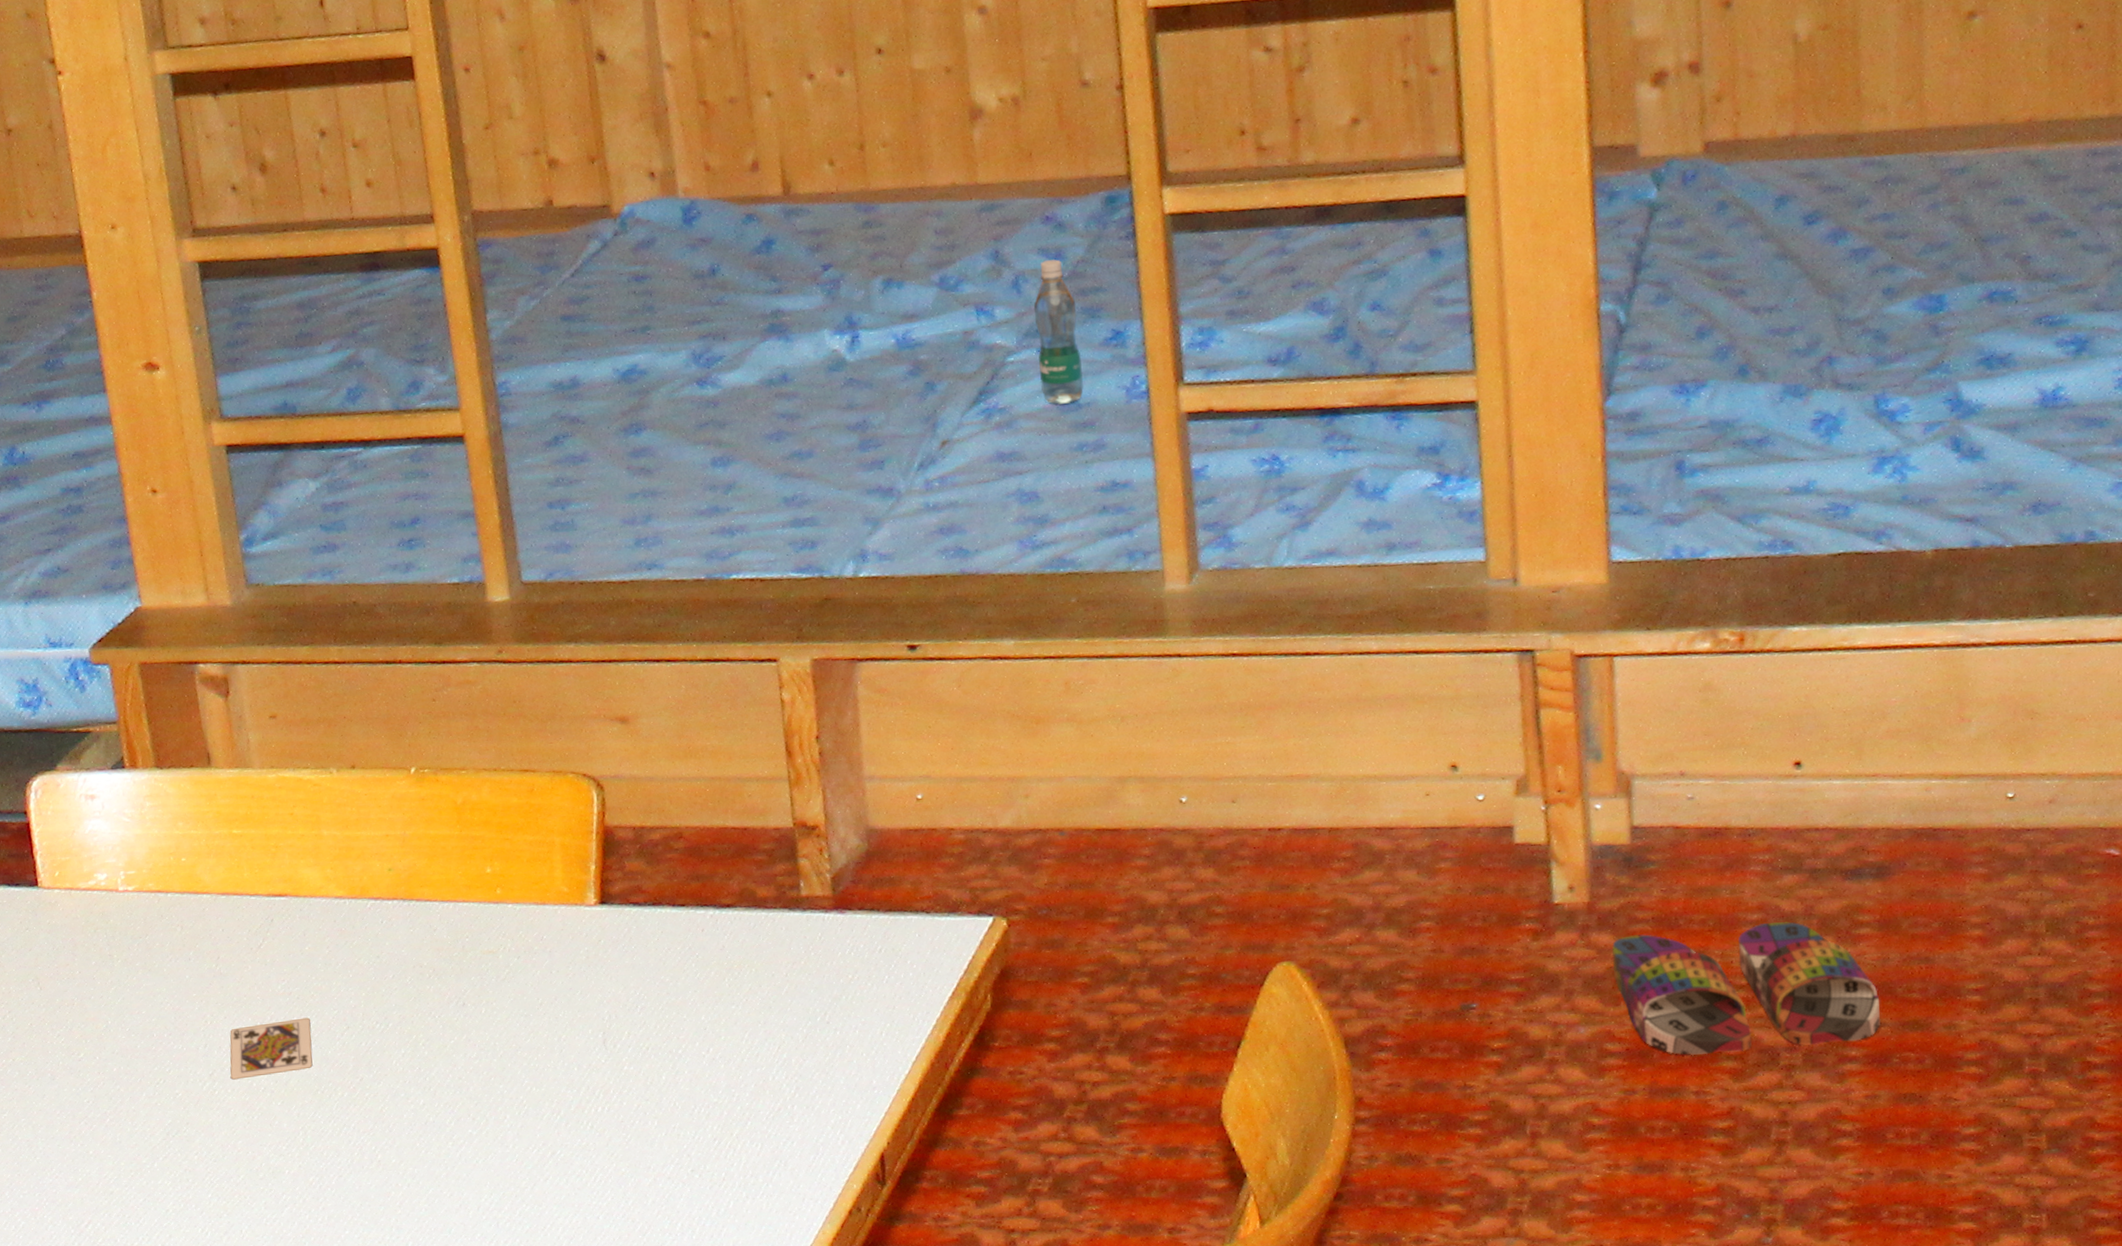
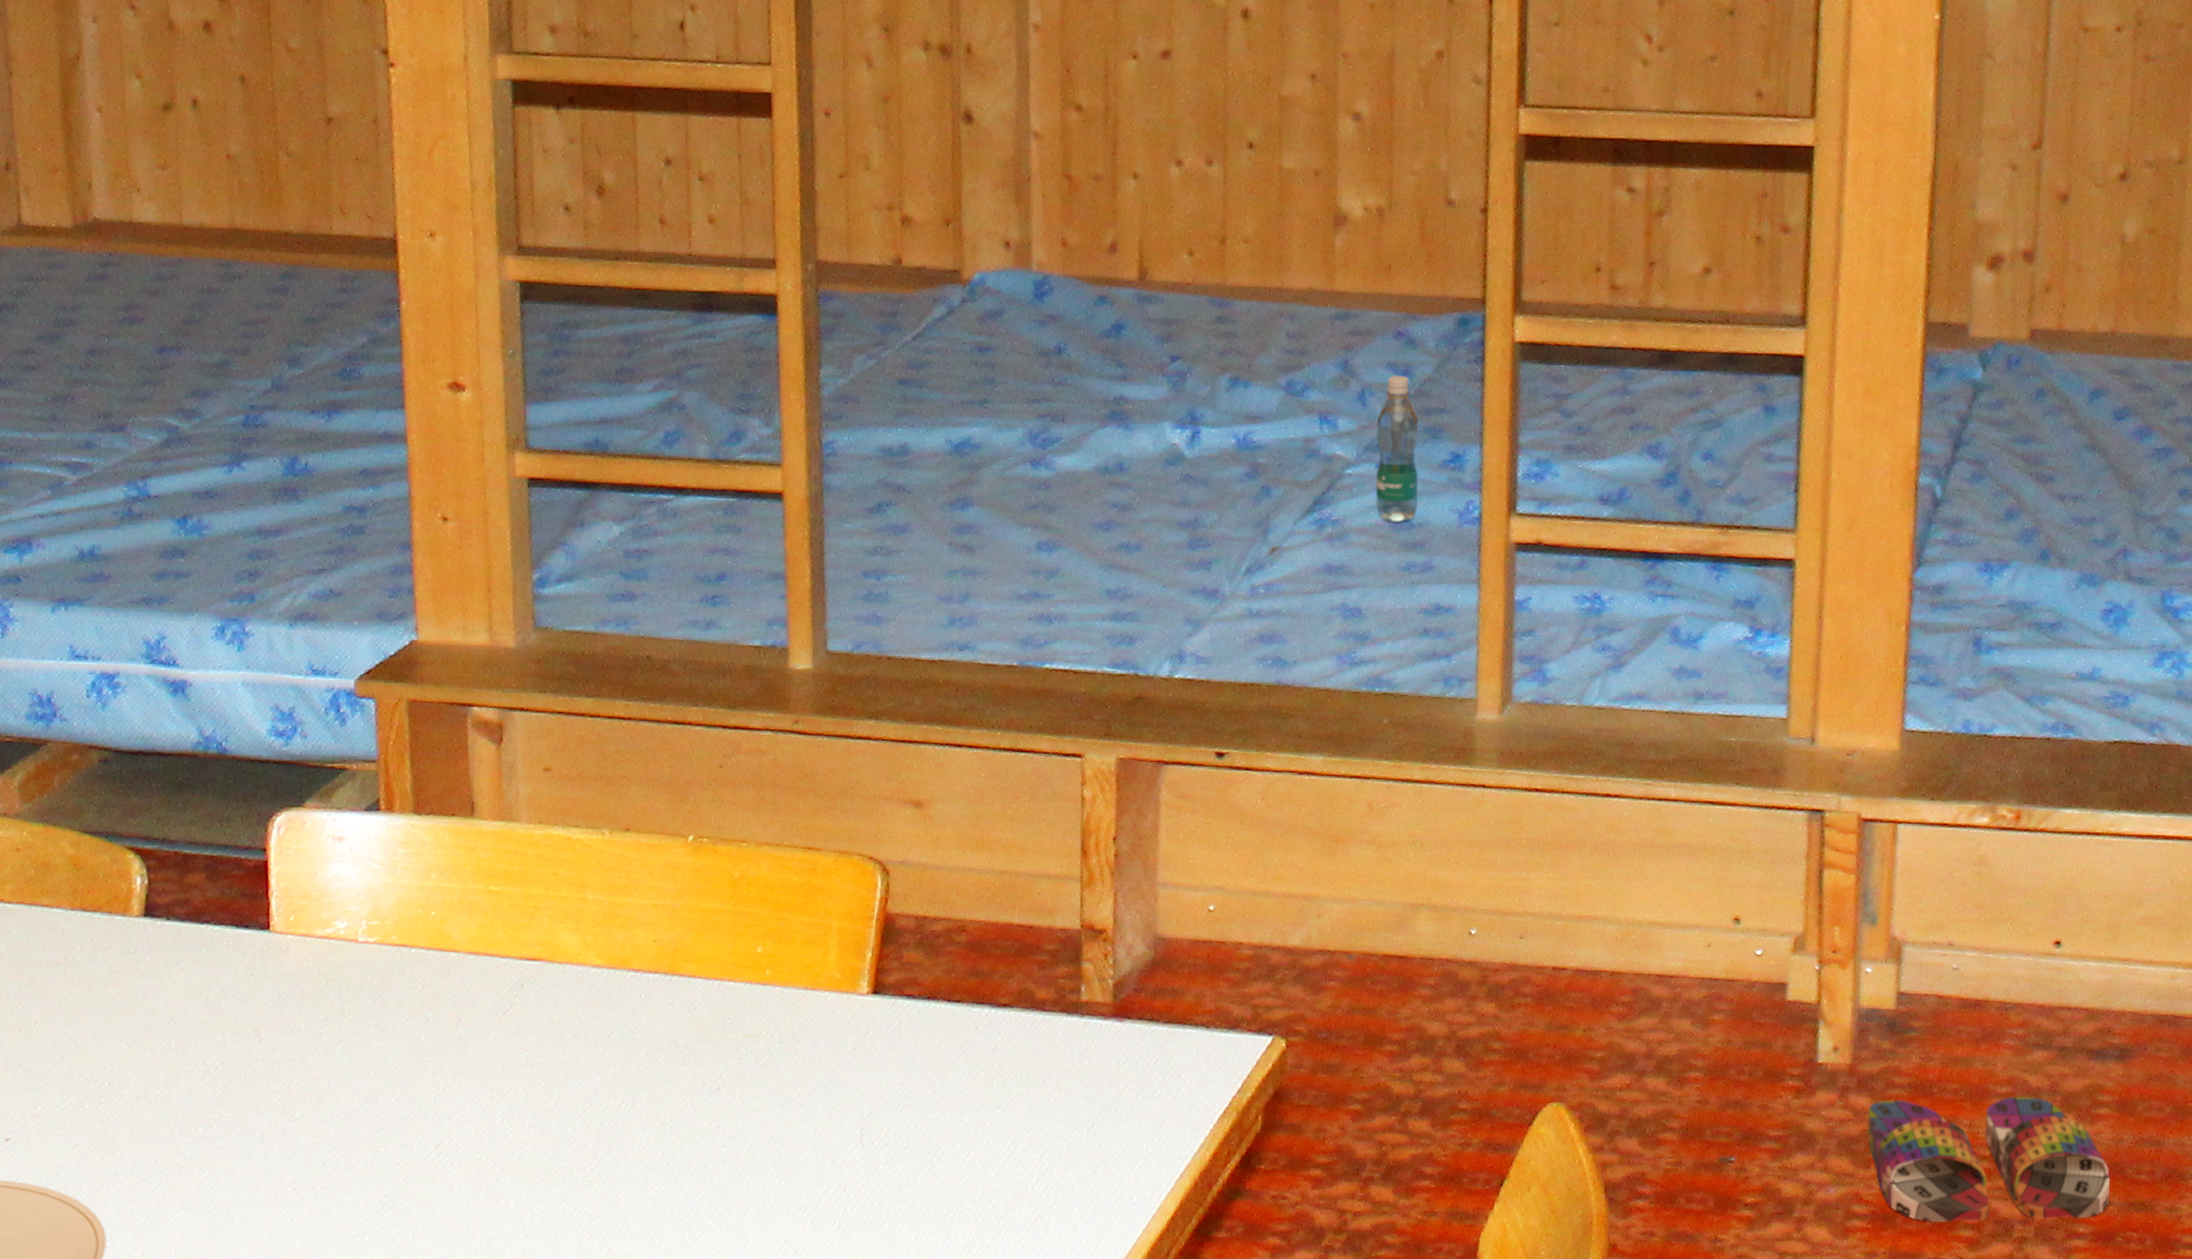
card: present [230,1017,313,1080] -> none [458,1091,552,1152]

